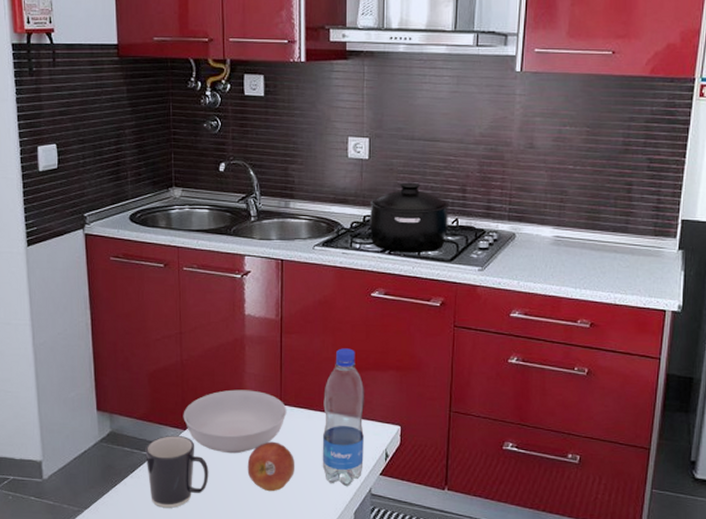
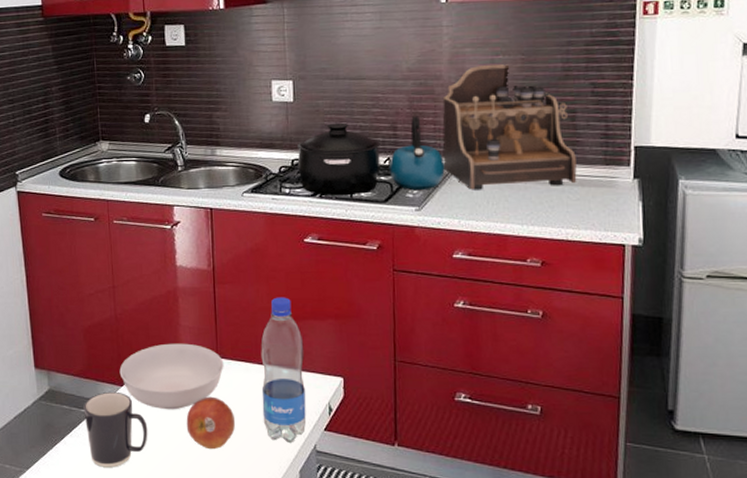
kettle: none [456,180,509,252] -> present [388,116,445,191]
spice rack: none [507,135,629,254] -> present [442,64,577,190]

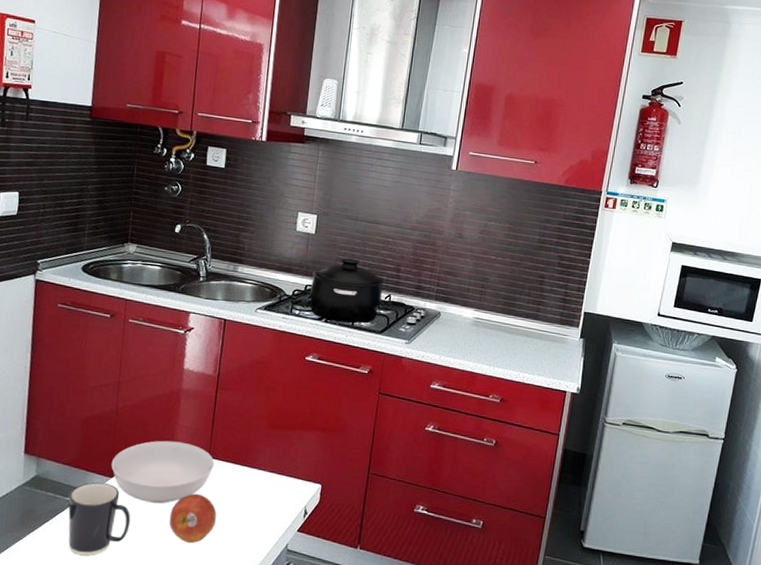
bottle: present [260,297,307,443] -> none [242,407,292,541]
kettle: present [388,116,445,191] -> none [388,262,435,327]
spice rack: present [442,64,577,190] -> none [433,227,540,337]

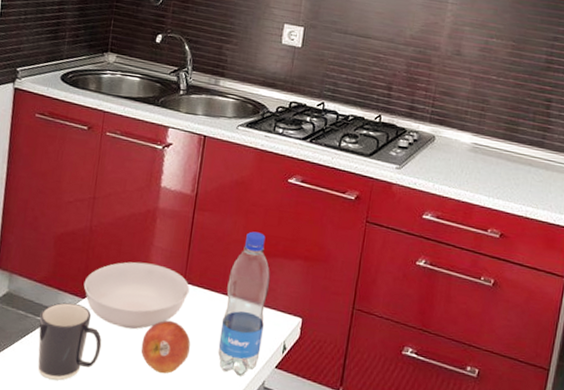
bottle: none [242,407,292,541] -> present [217,231,271,376]
saucepan: present [309,257,384,323] -> none [294,73,375,145]

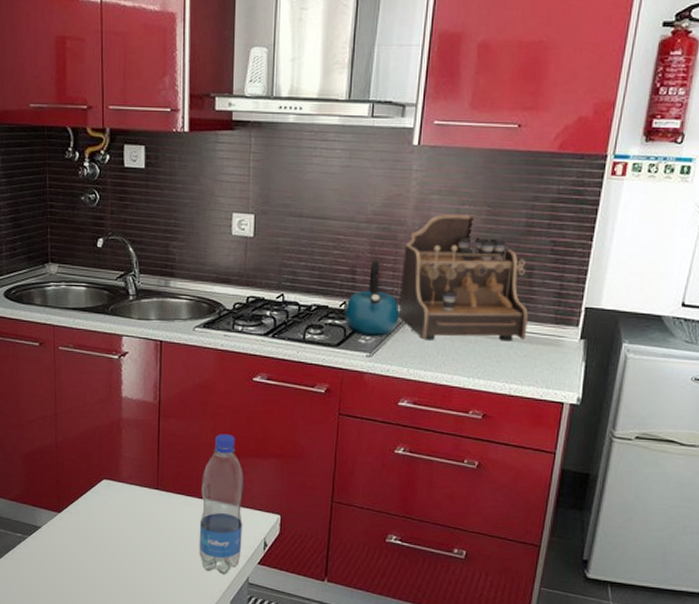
mug: present [37,302,102,381] -> none [19,517,83,591]
bowl: present [83,261,190,330] -> none [57,473,164,538]
fruit: present [140,320,191,374] -> none [122,527,171,578]
kettle: none [378,80,430,151] -> present [344,261,400,337]
spice rack: none [427,44,545,167] -> present [398,214,528,342]

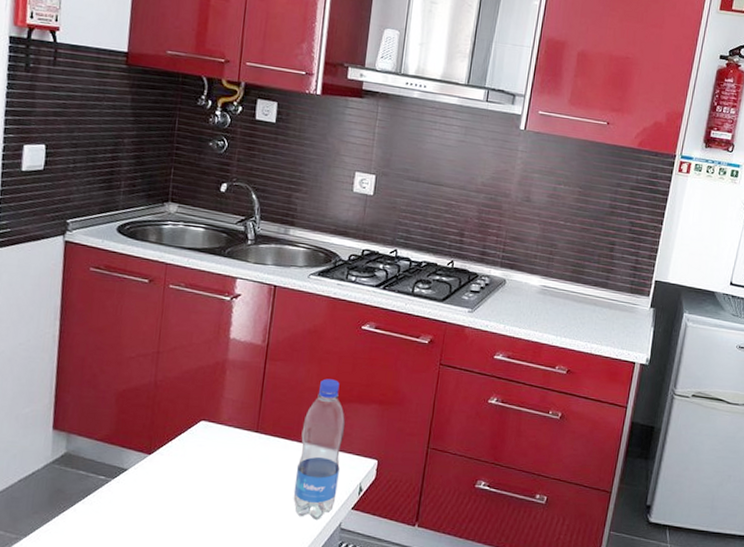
kettle: present [344,261,400,337] -> none [450,226,501,295]
spice rack: present [398,214,528,342] -> none [498,191,609,306]

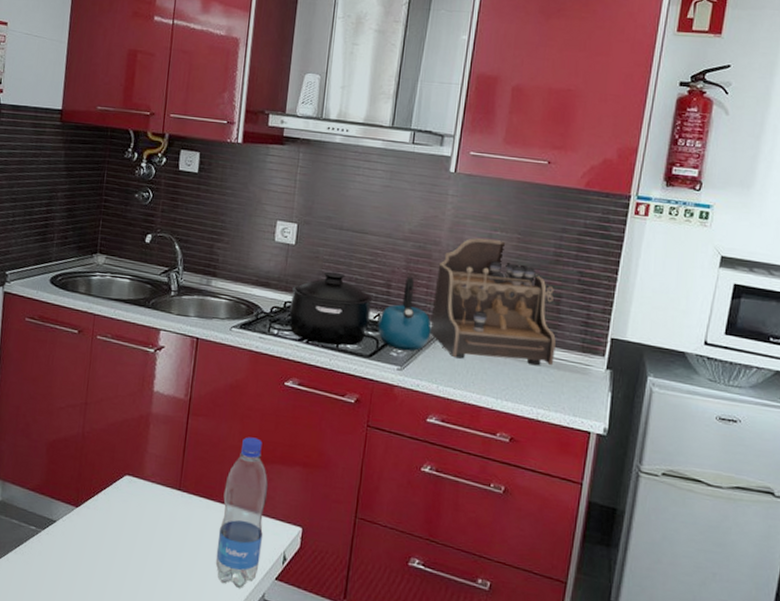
saucepan: none [367,221,447,291] -> present [289,271,373,346]
kettle: none [450,226,501,295] -> present [377,277,432,351]
spice rack: none [498,191,609,306] -> present [430,238,556,366]

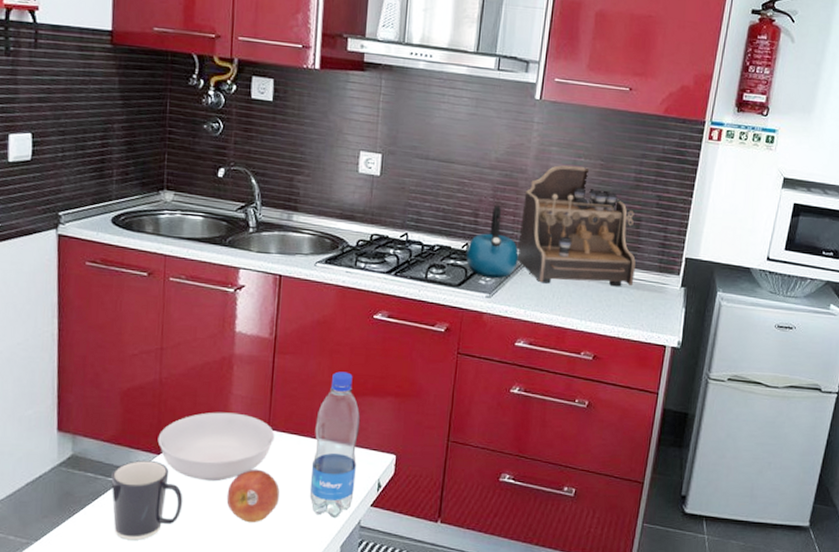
mug: none [32,511,97,592] -> present [111,459,183,540]
bowl: none [77,469,185,539] -> present [157,412,275,482]
fruit: none [136,529,187,586] -> present [226,469,280,523]
saucepan: present [289,271,373,346] -> none [376,202,461,276]

